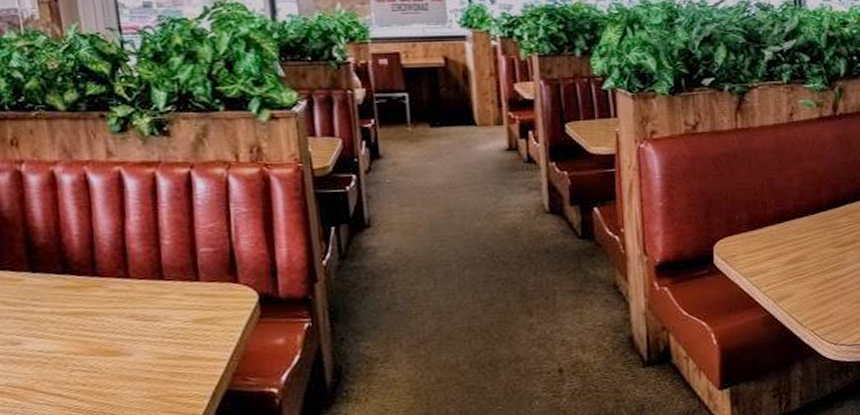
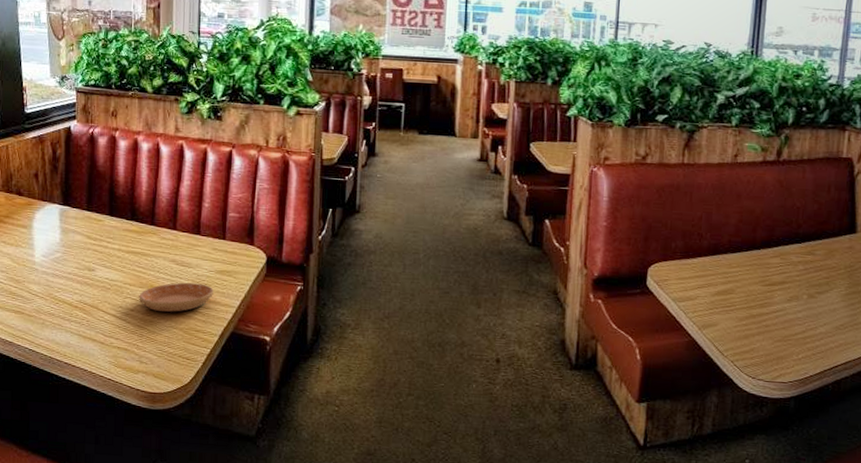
saucer: none [90,338,194,381] -> present [139,282,214,312]

